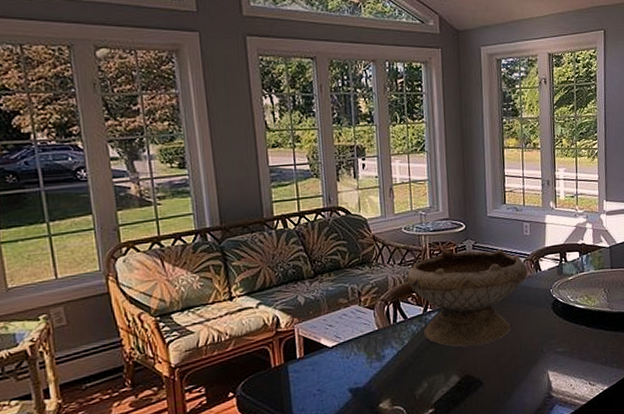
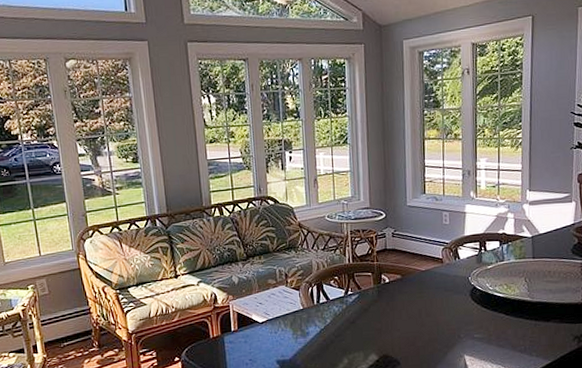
bowl: present [407,249,528,347] -> none [330,237,446,329]

